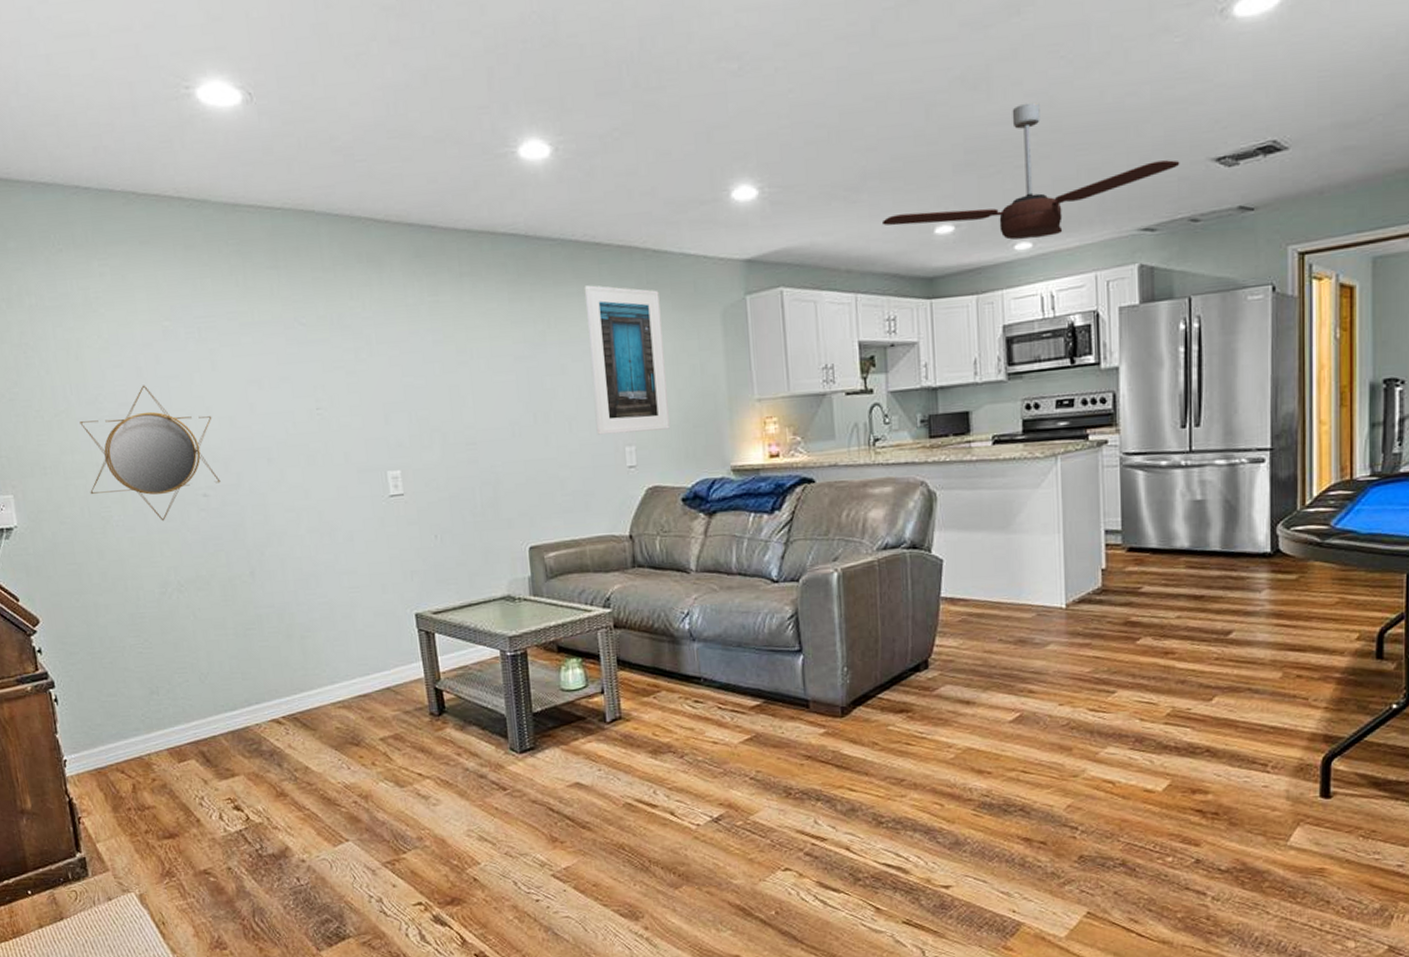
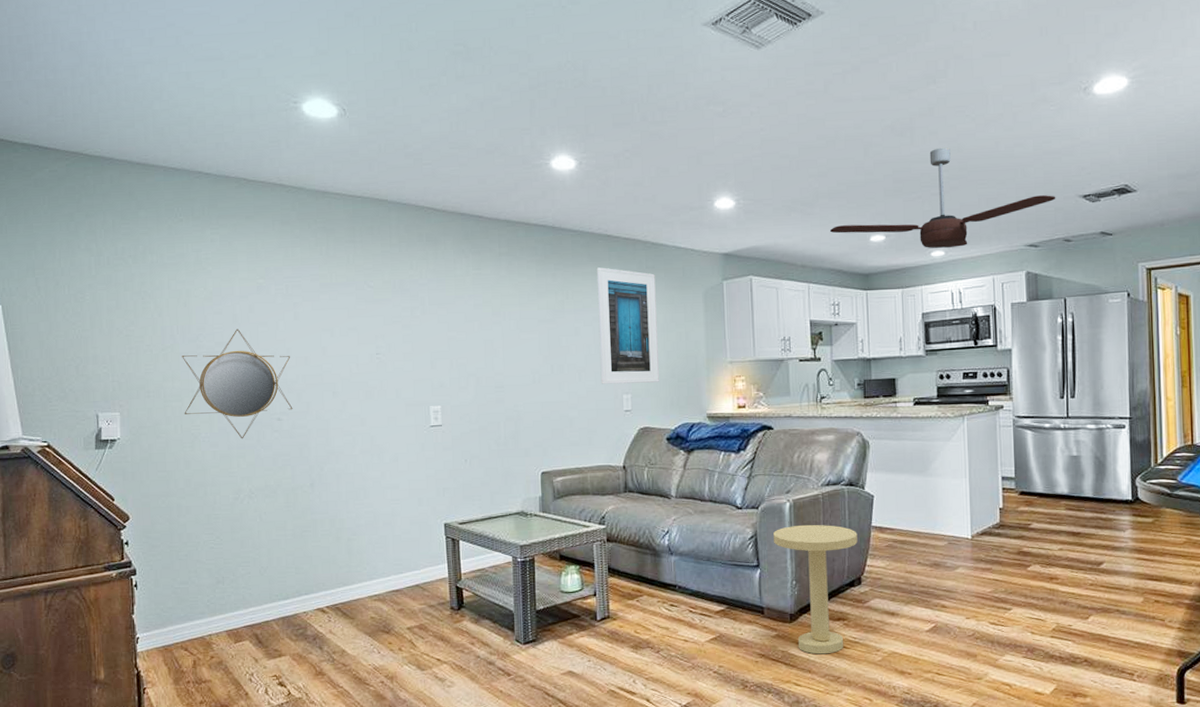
side table: none [818,598,923,754] -> present [773,524,858,655]

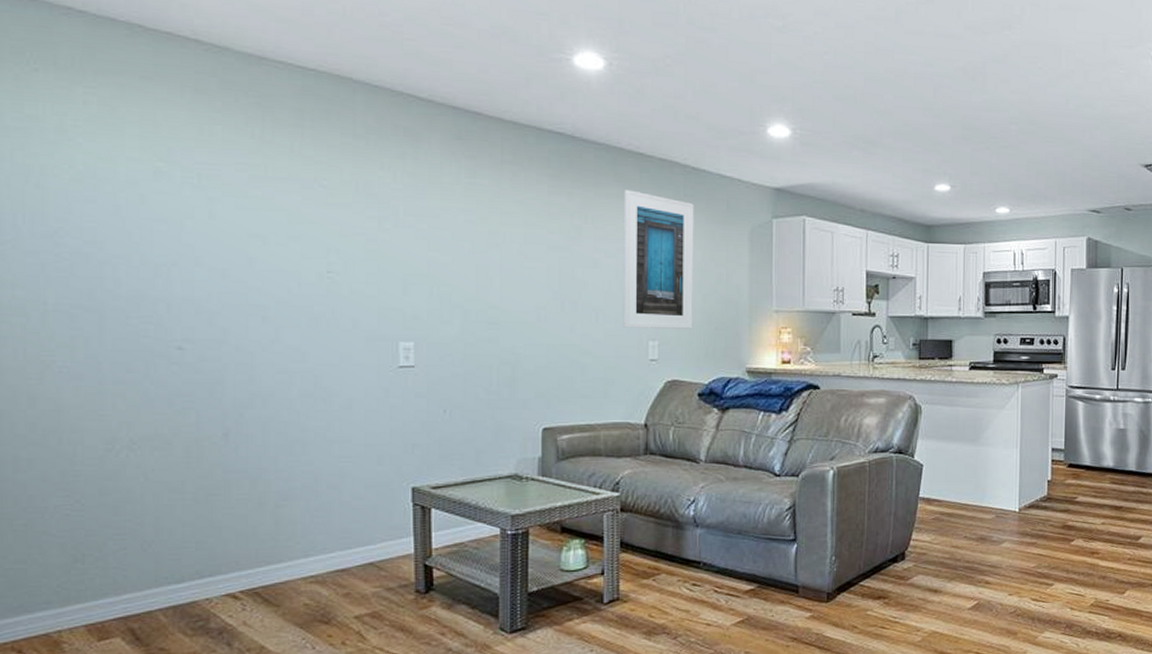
home mirror: present [182,328,293,439] -> none [29,224,201,372]
side table: present [773,524,858,655] -> none [814,494,904,636]
ceiling fan: present [829,147,1056,249] -> none [892,98,1120,206]

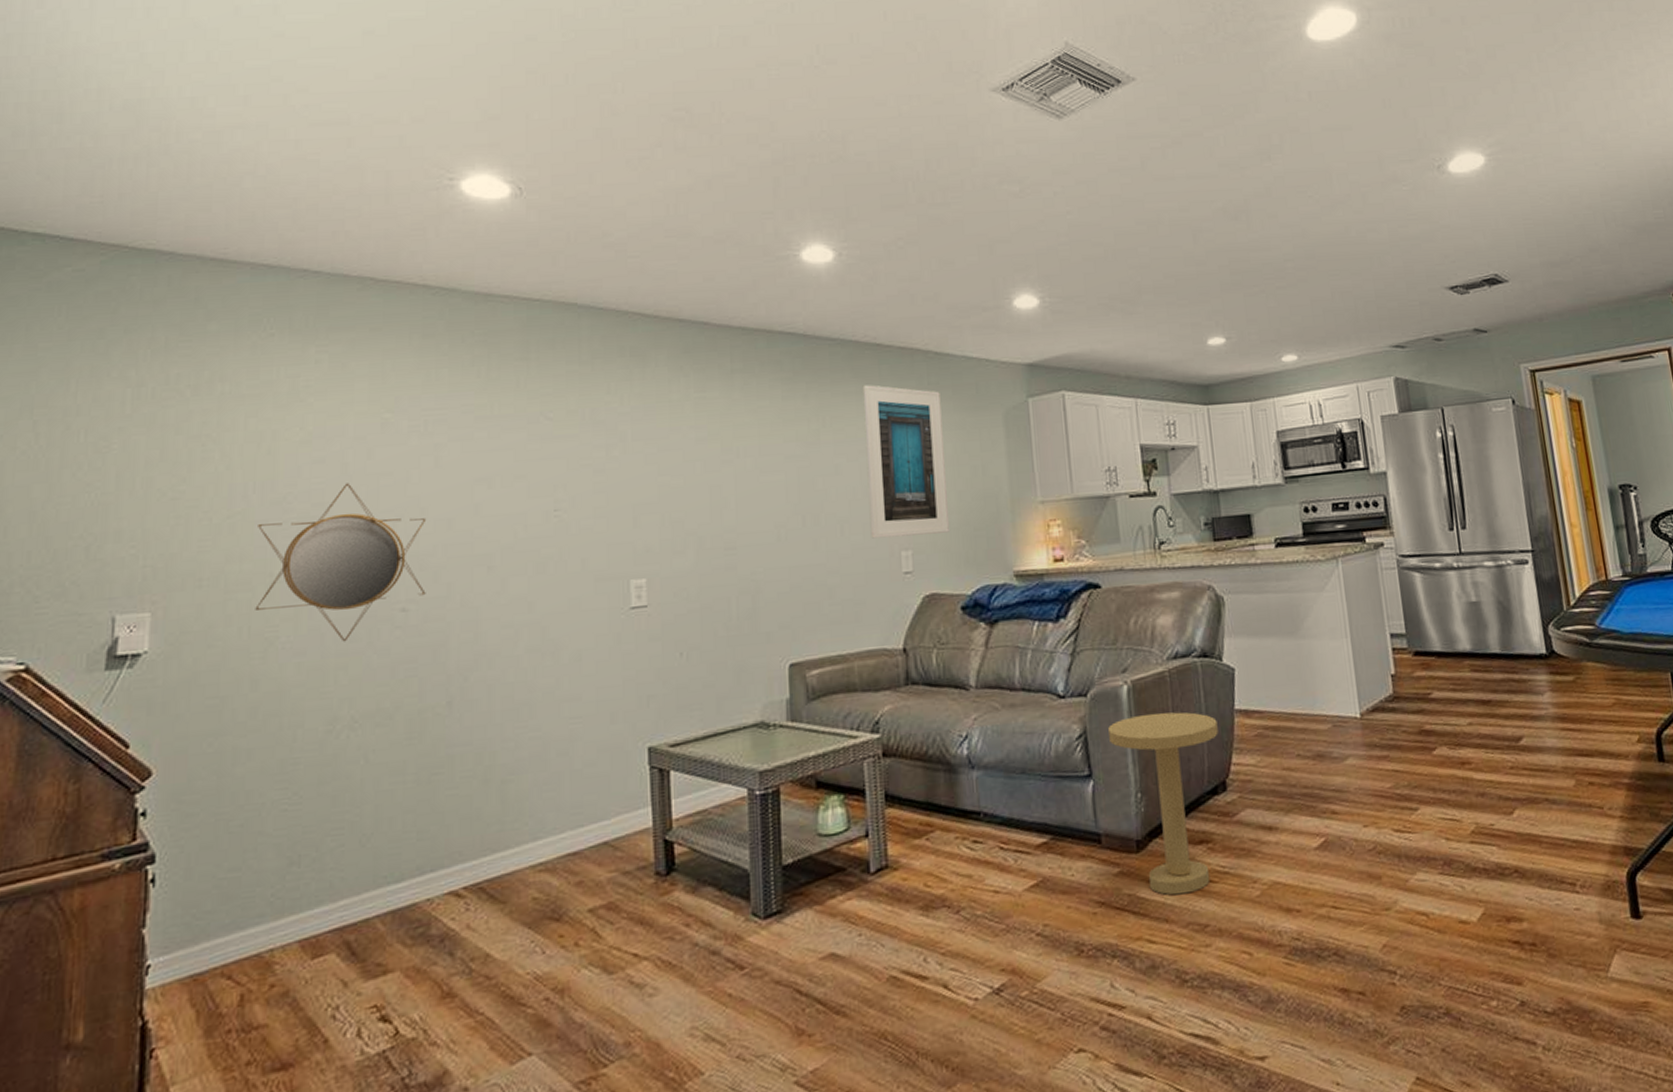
home mirror: none [29,224,201,372] -> present [255,483,427,642]
side table: none [814,494,904,636] -> present [1108,712,1218,895]

